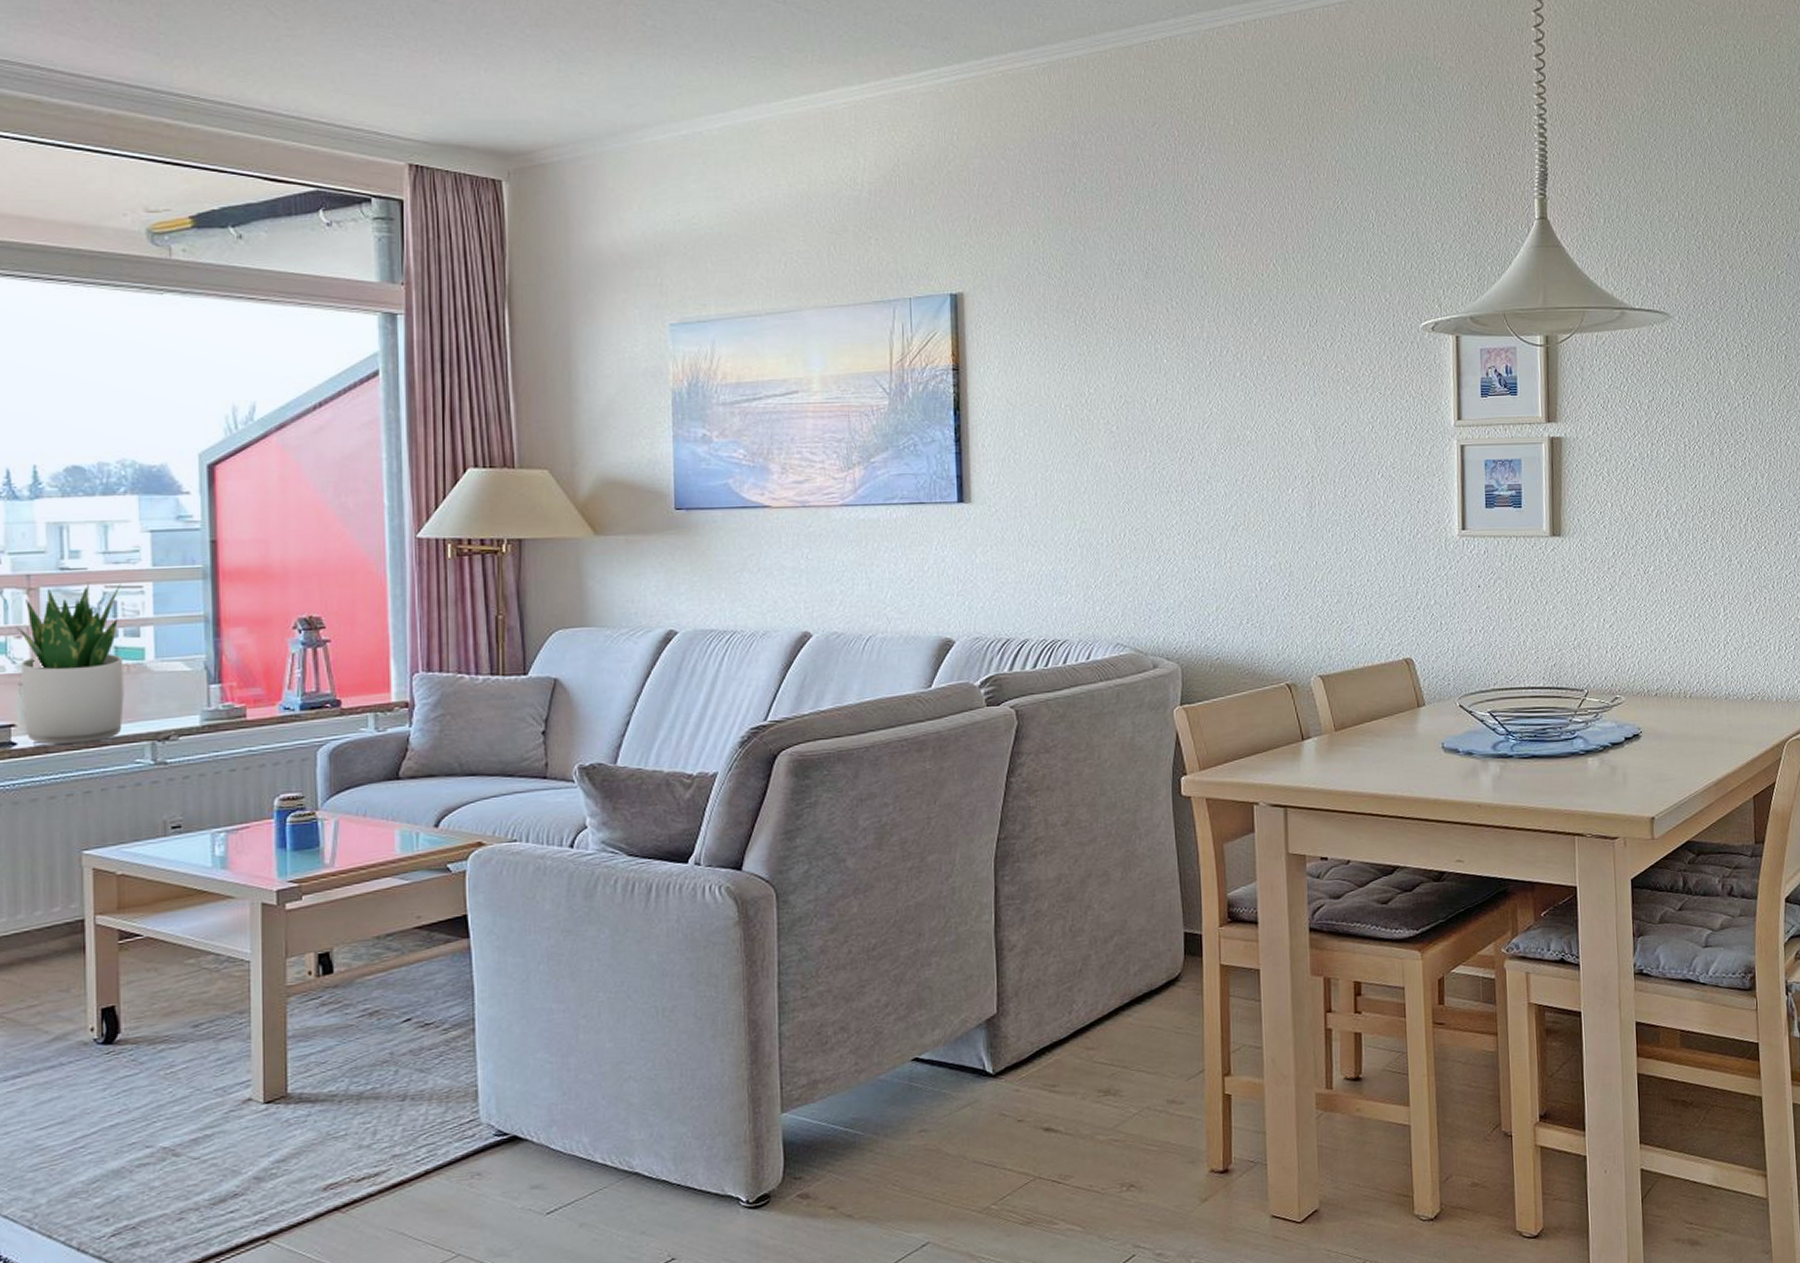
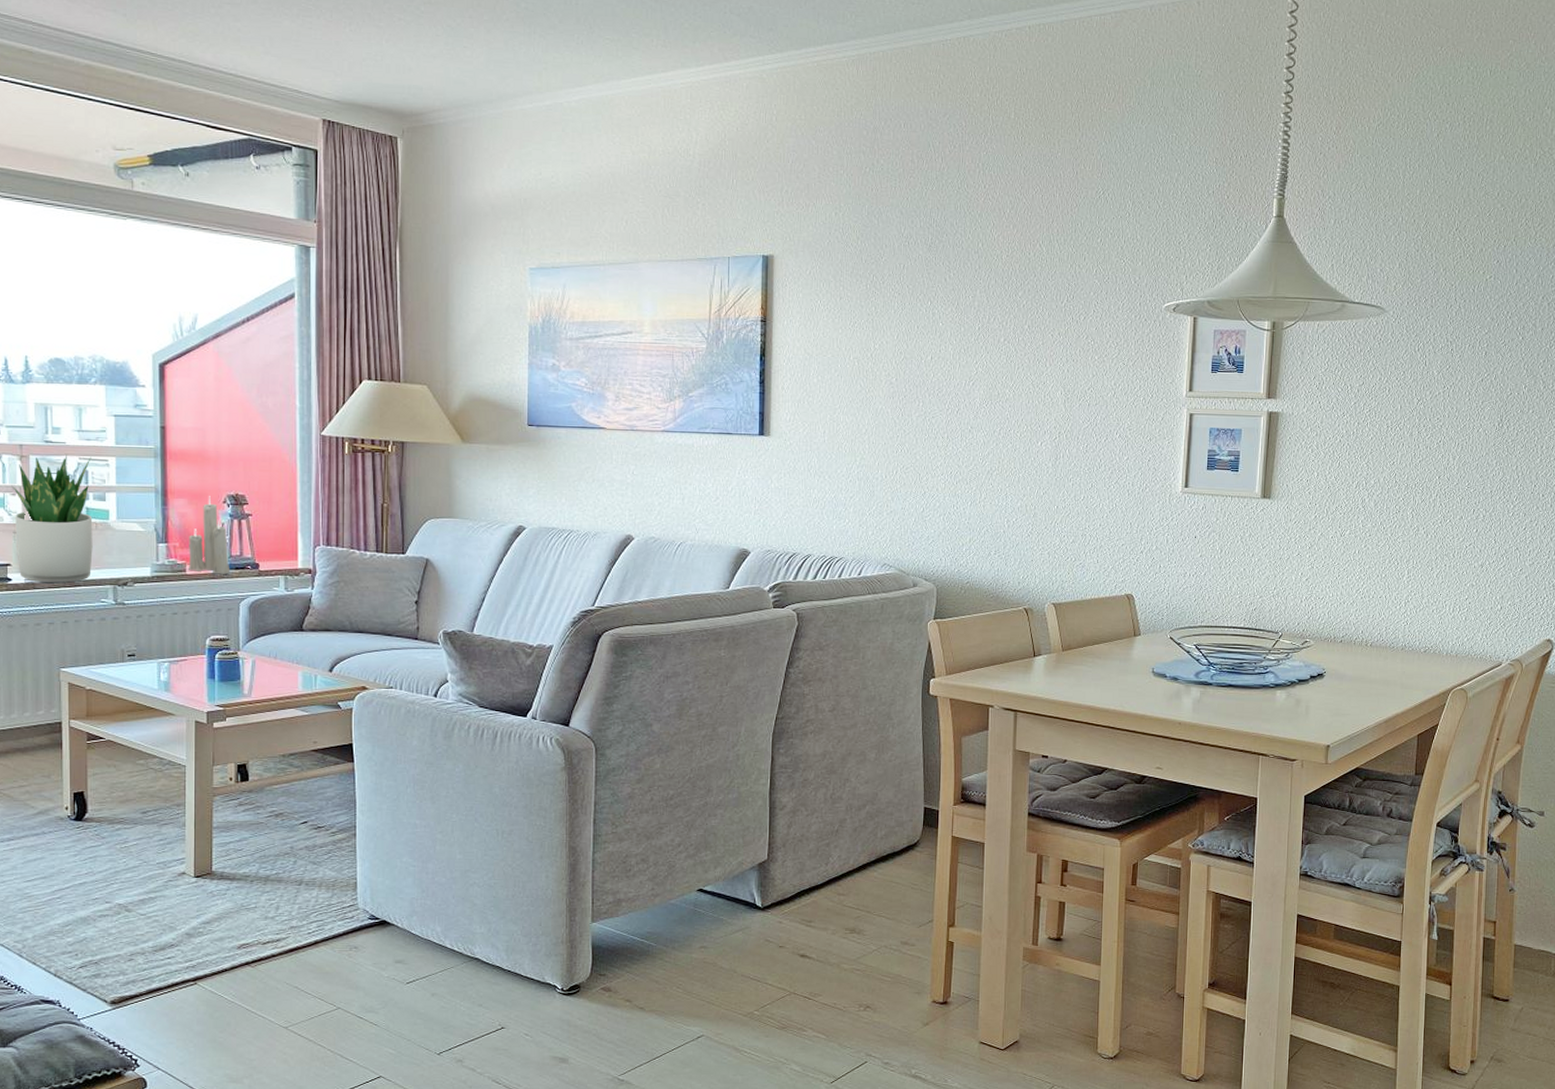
candle: none [248,621,304,717] -> present [187,496,231,574]

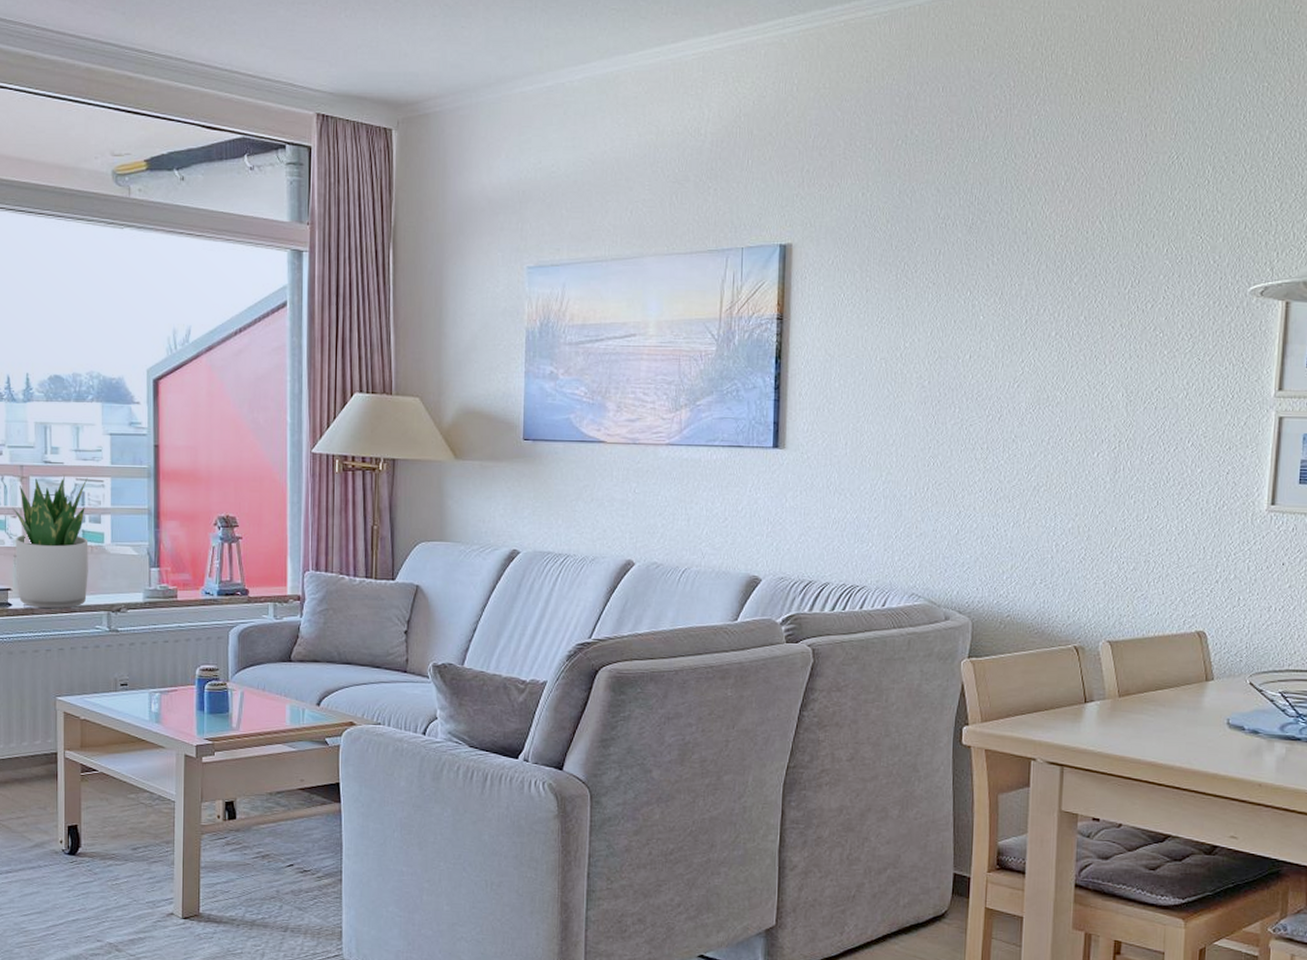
candle: present [187,496,231,574] -> none [179,518,221,601]

